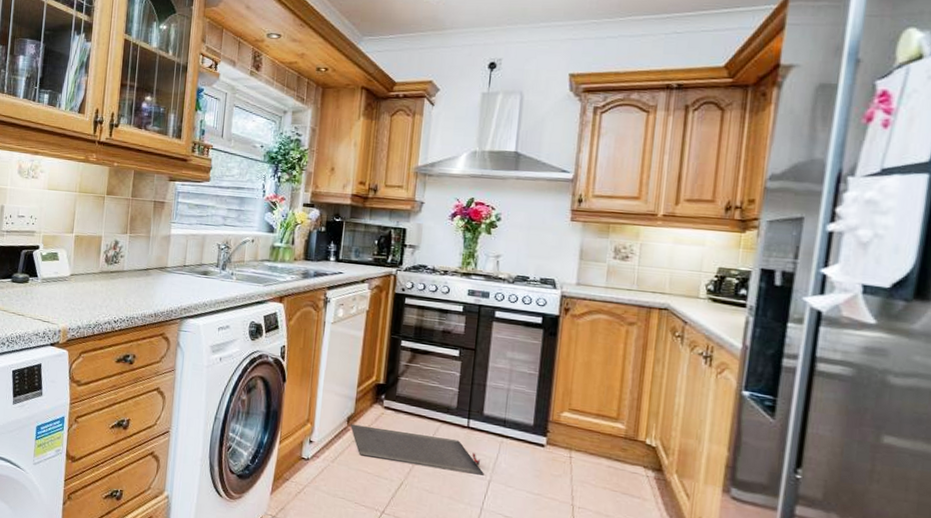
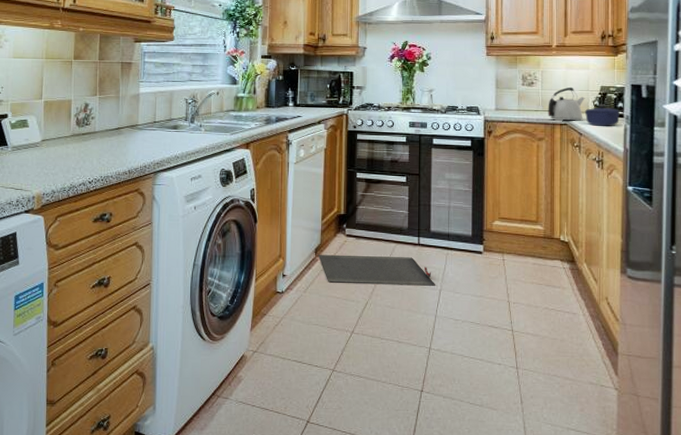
kettle: none [643,265,696,307] -> present [548,86,585,122]
cooking pot: none [693,289,741,317] -> present [584,104,619,126]

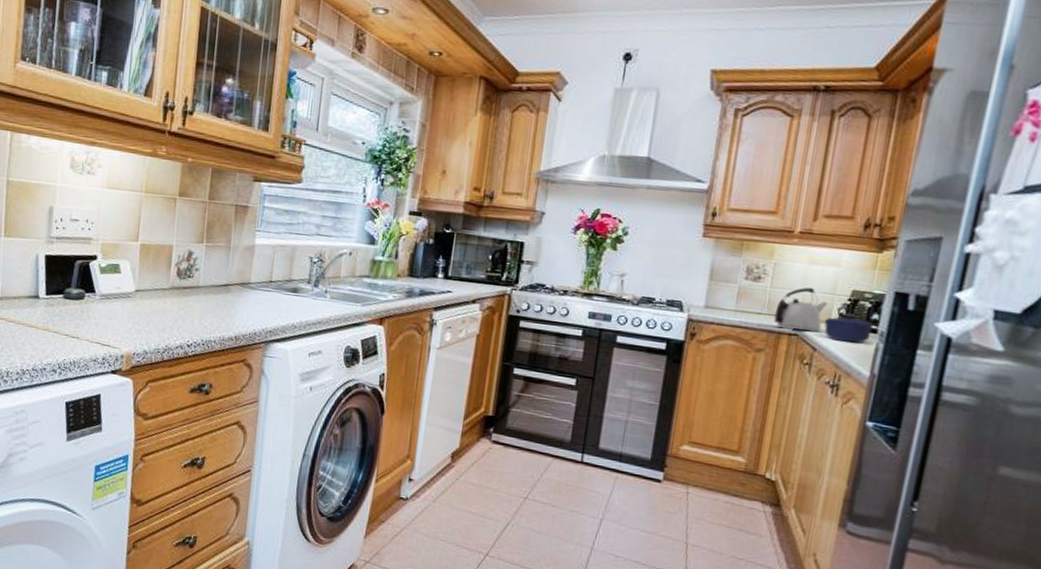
door mat: present [318,254,435,286] -> none [455,460,596,514]

